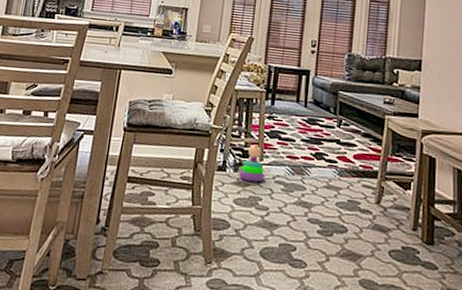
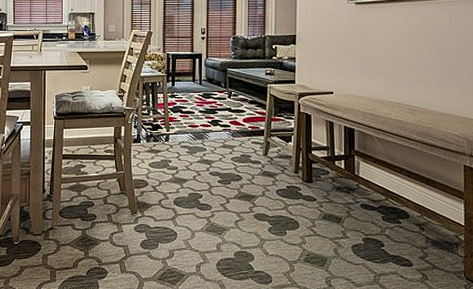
stacking toy: present [239,144,265,183] -> none [151,119,172,149]

